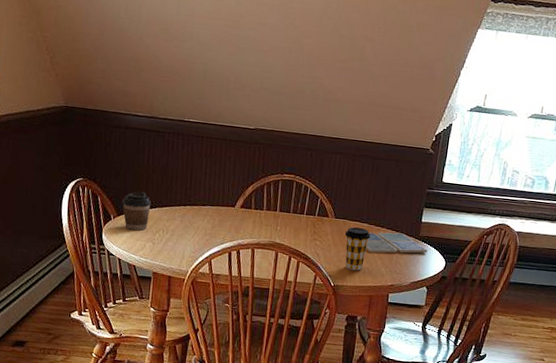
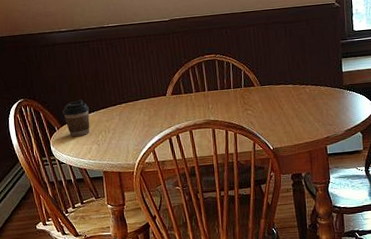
coffee cup: present [345,227,371,271] -> none [273,89,298,131]
drink coaster: present [366,232,427,254] -> none [295,86,354,111]

